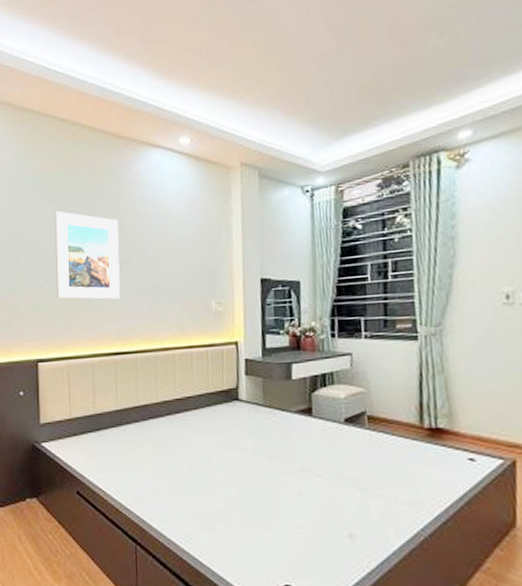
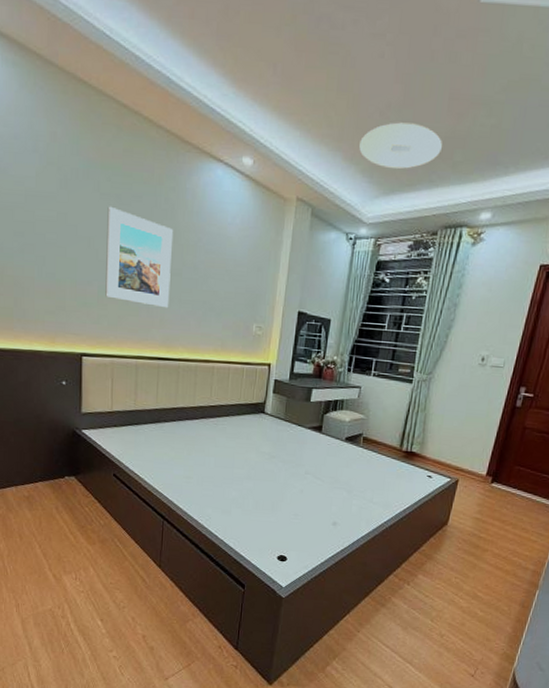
ceiling light: none [299,63,393,114] -> present [359,122,442,170]

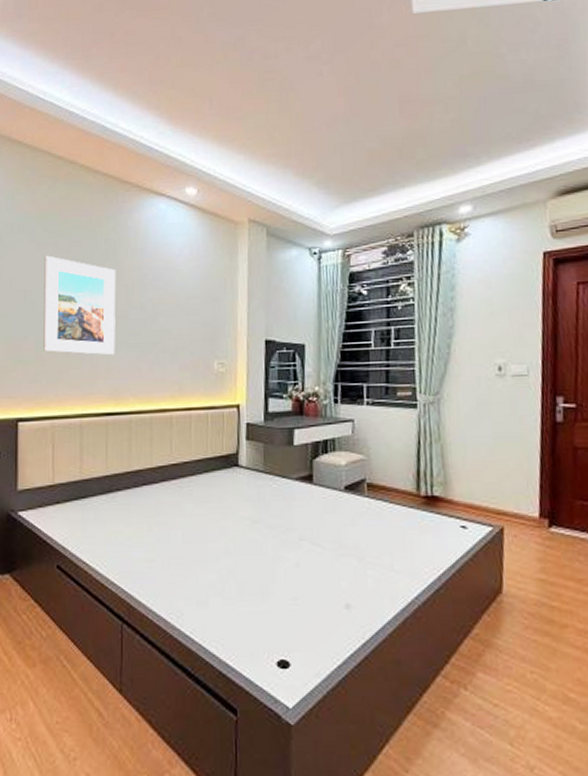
ceiling light: present [359,122,442,170] -> none [310,130,401,177]

